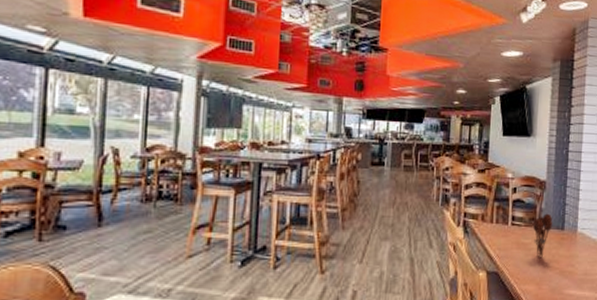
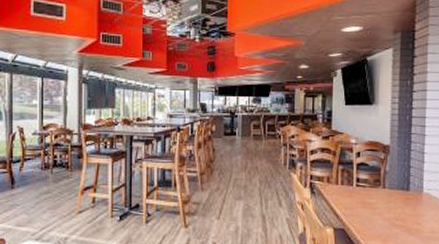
utensil holder: present [533,213,553,257] -> none [378,175,398,216]

